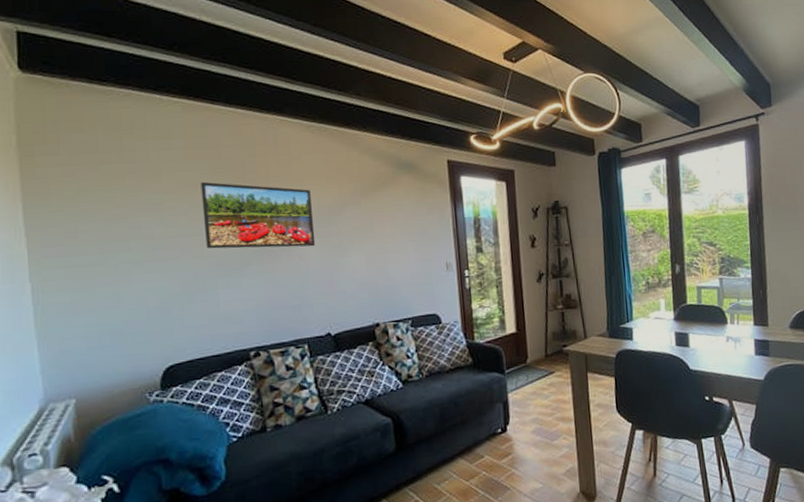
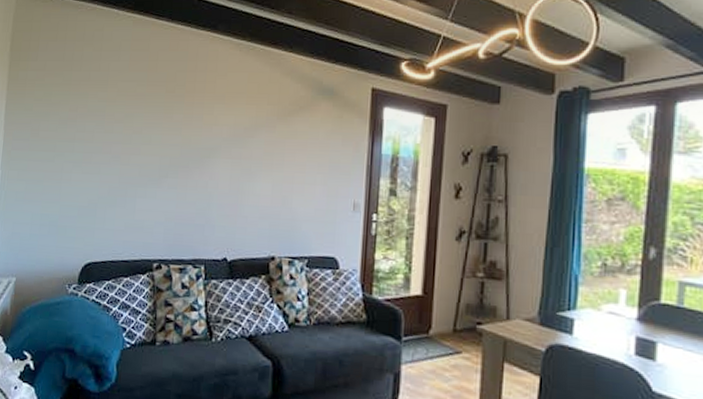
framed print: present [200,181,316,249] -> none [133,93,230,167]

